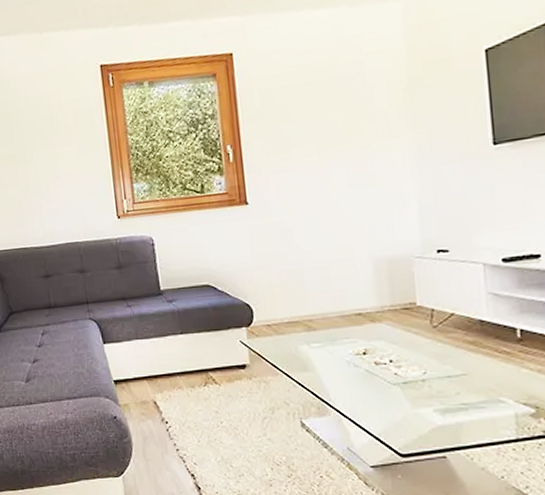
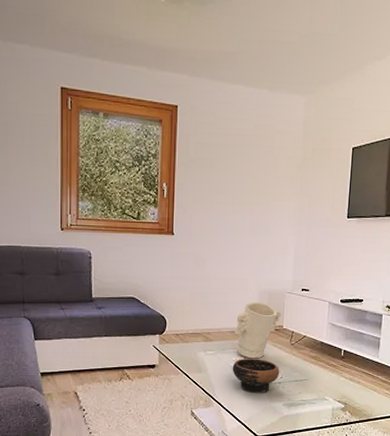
decorative vase: none [346,274,411,350] -> present [235,302,281,359]
bowl: none [349,349,422,395] -> present [232,359,280,393]

